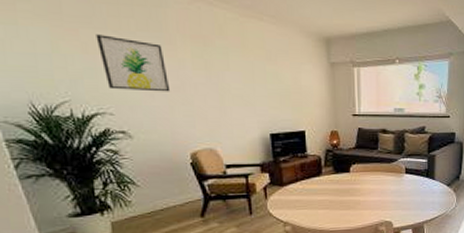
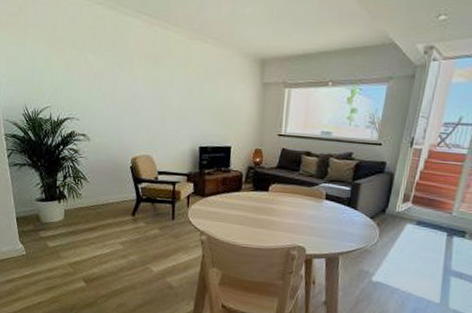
wall art: present [96,34,171,92] -> none [76,53,124,103]

